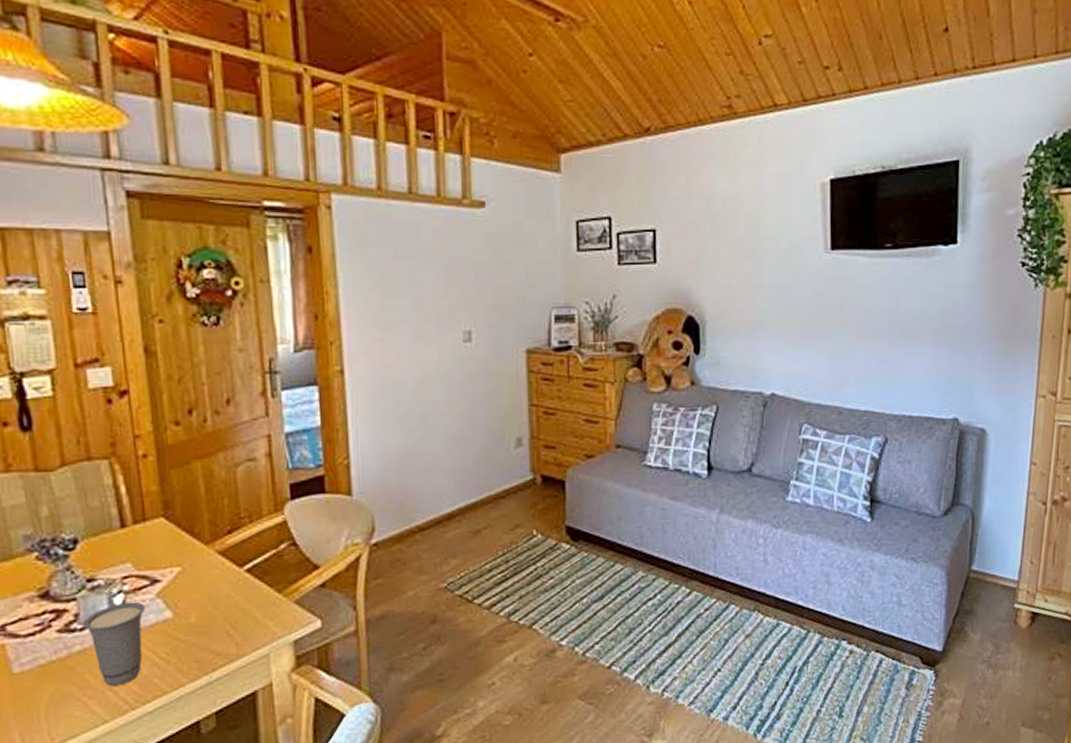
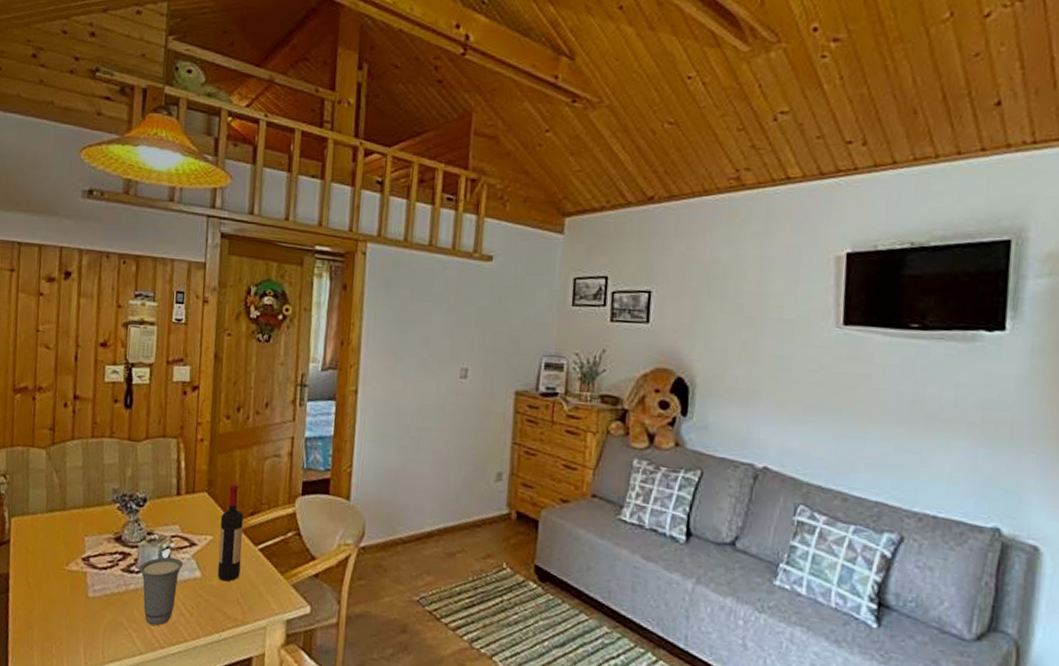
wine bottle: none [188,501,225,616] -> present [217,484,244,582]

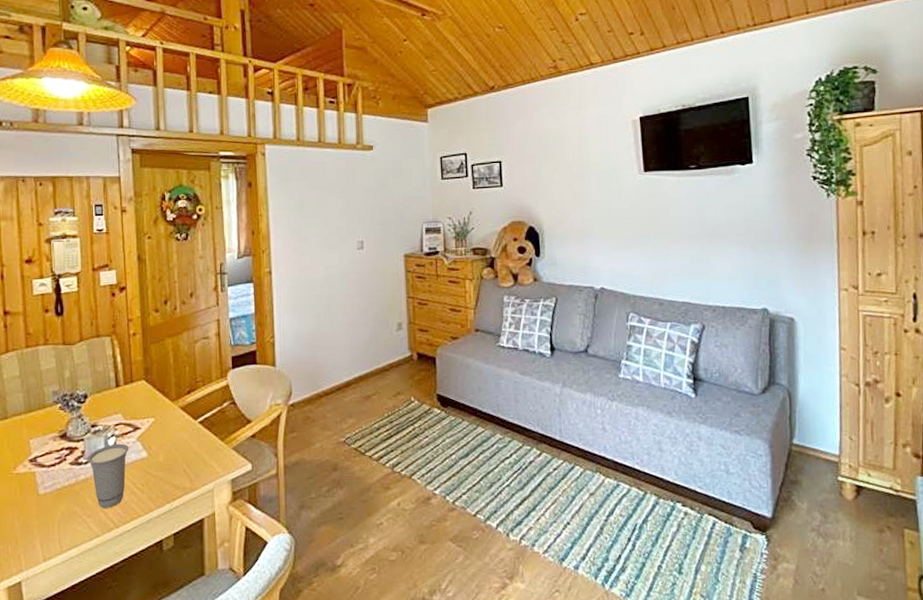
wine bottle: present [217,484,244,582] -> none [160,368,184,456]

